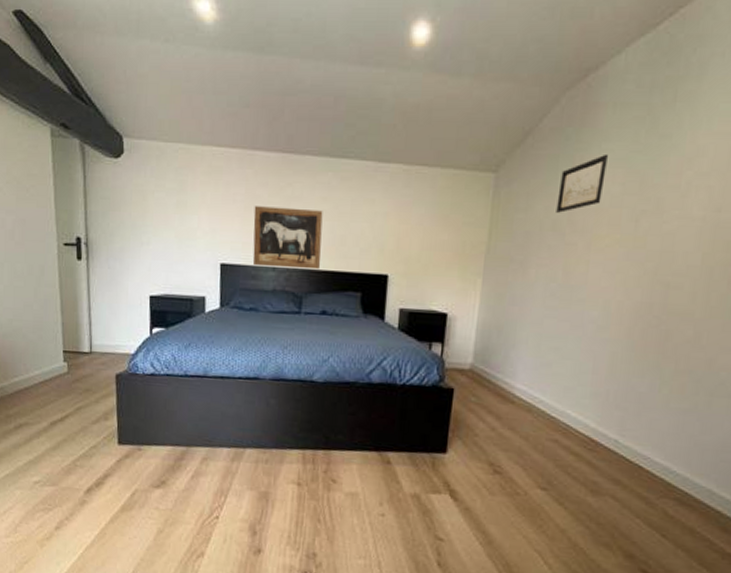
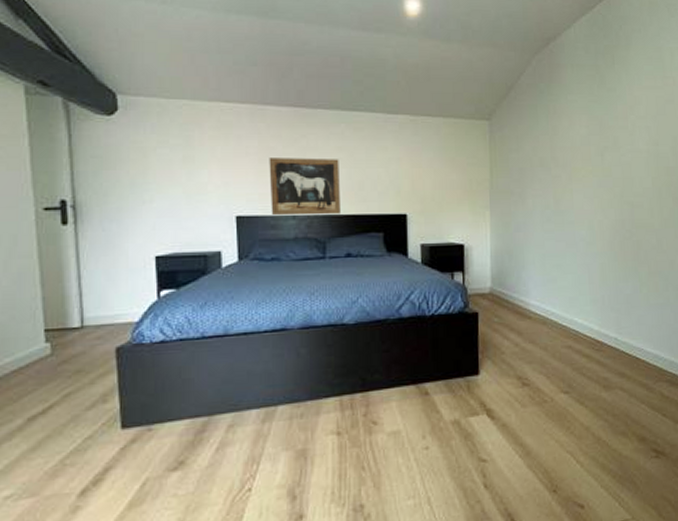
wall art: present [556,153,608,213] -> none [540,103,574,151]

